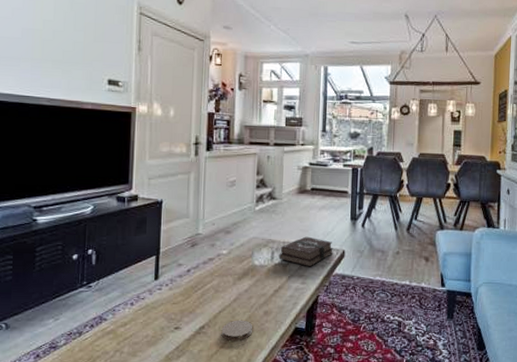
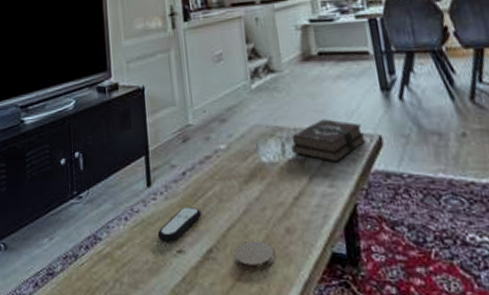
remote control: none [159,295,200,322] -> present [157,206,202,243]

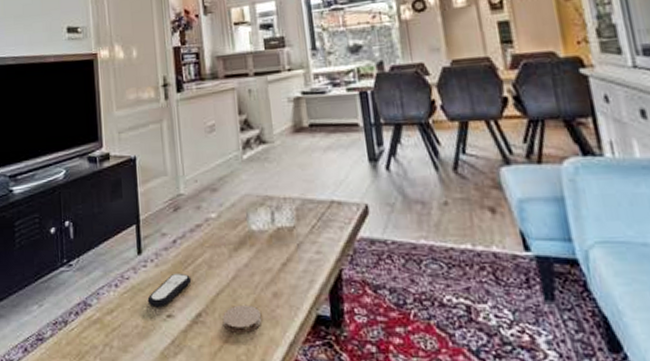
hardback book: present [291,119,365,163] -> none [280,188,352,230]

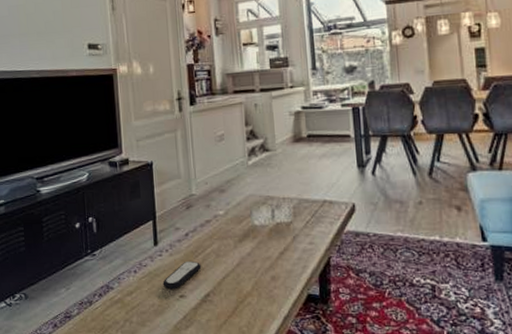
coaster: present [222,304,262,333] -> none [227,286,261,309]

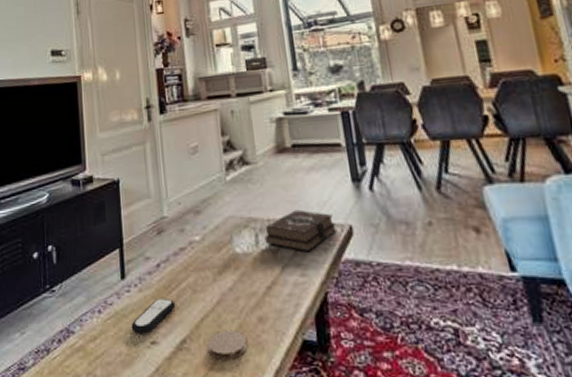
coaster: none [227,286,261,309] -> present [207,330,247,360]
hardback book: none [280,190,341,225] -> present [264,209,336,252]

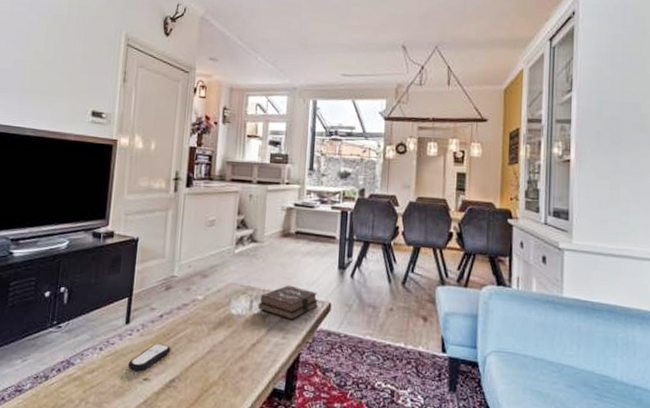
coaster: present [207,330,247,360] -> none [192,374,227,399]

